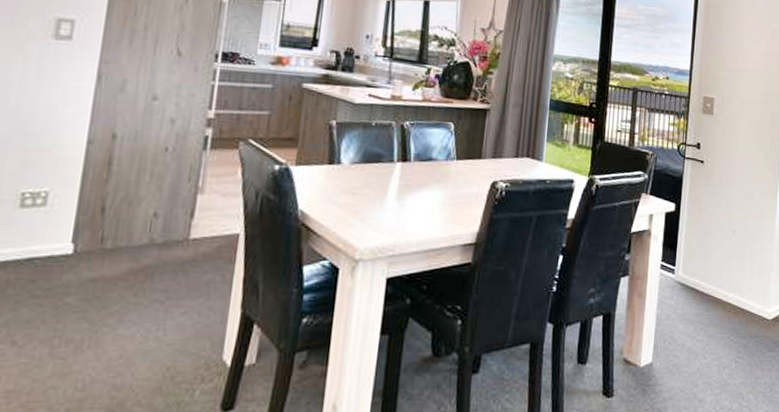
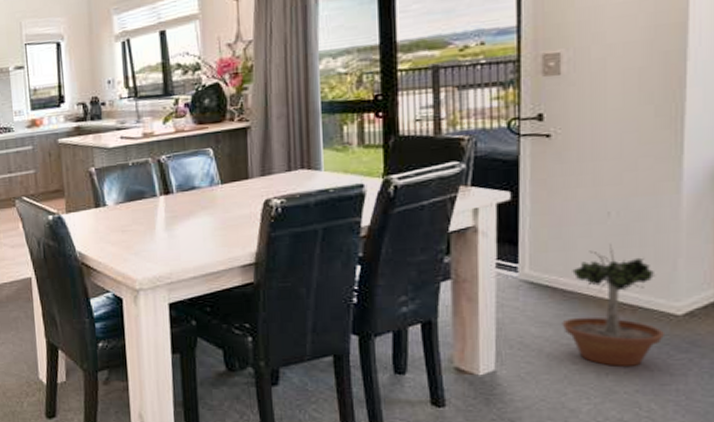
potted tree: none [699,256,760,361] -> present [562,243,664,366]

